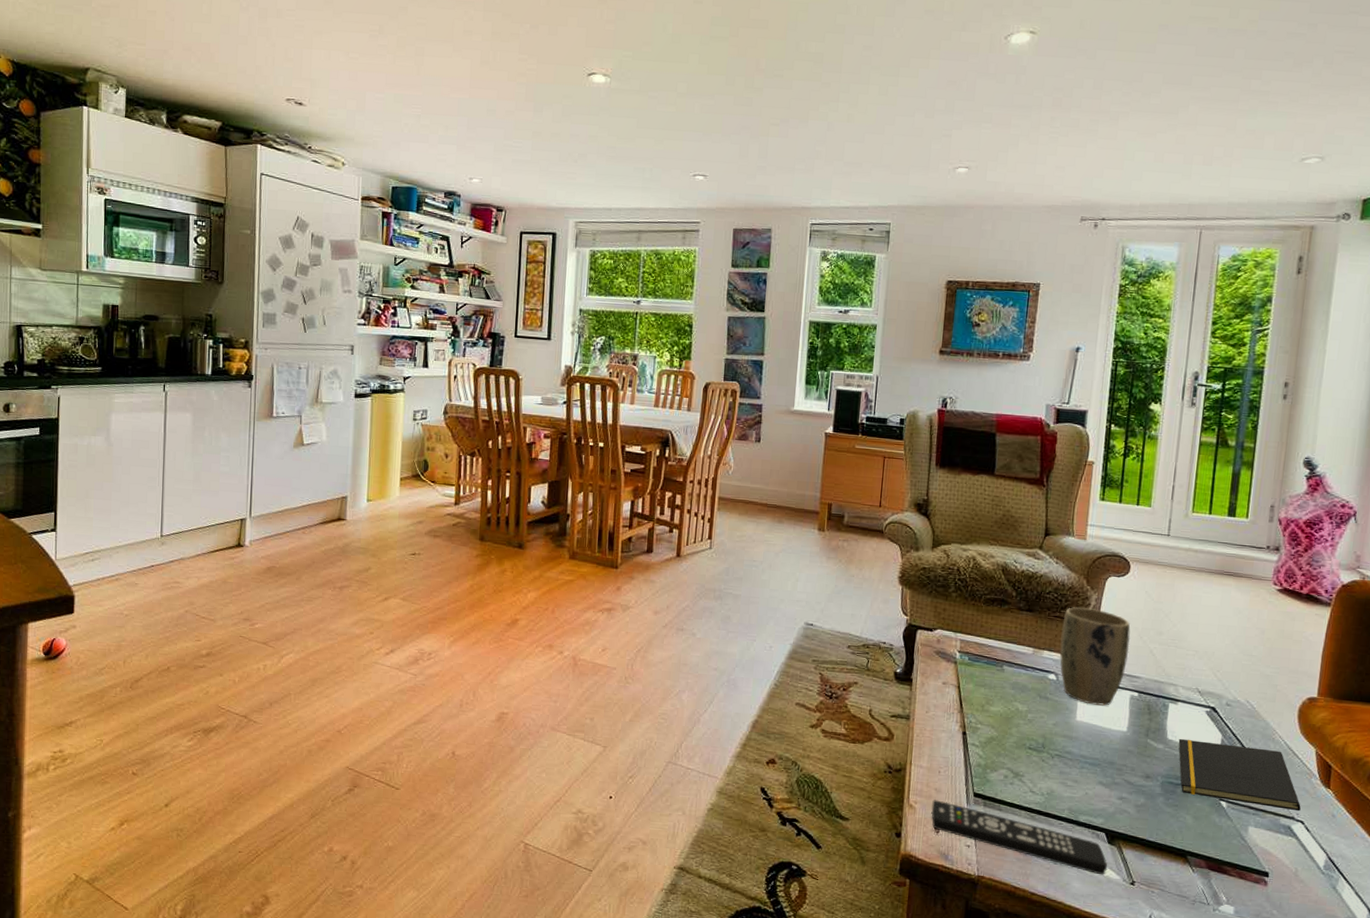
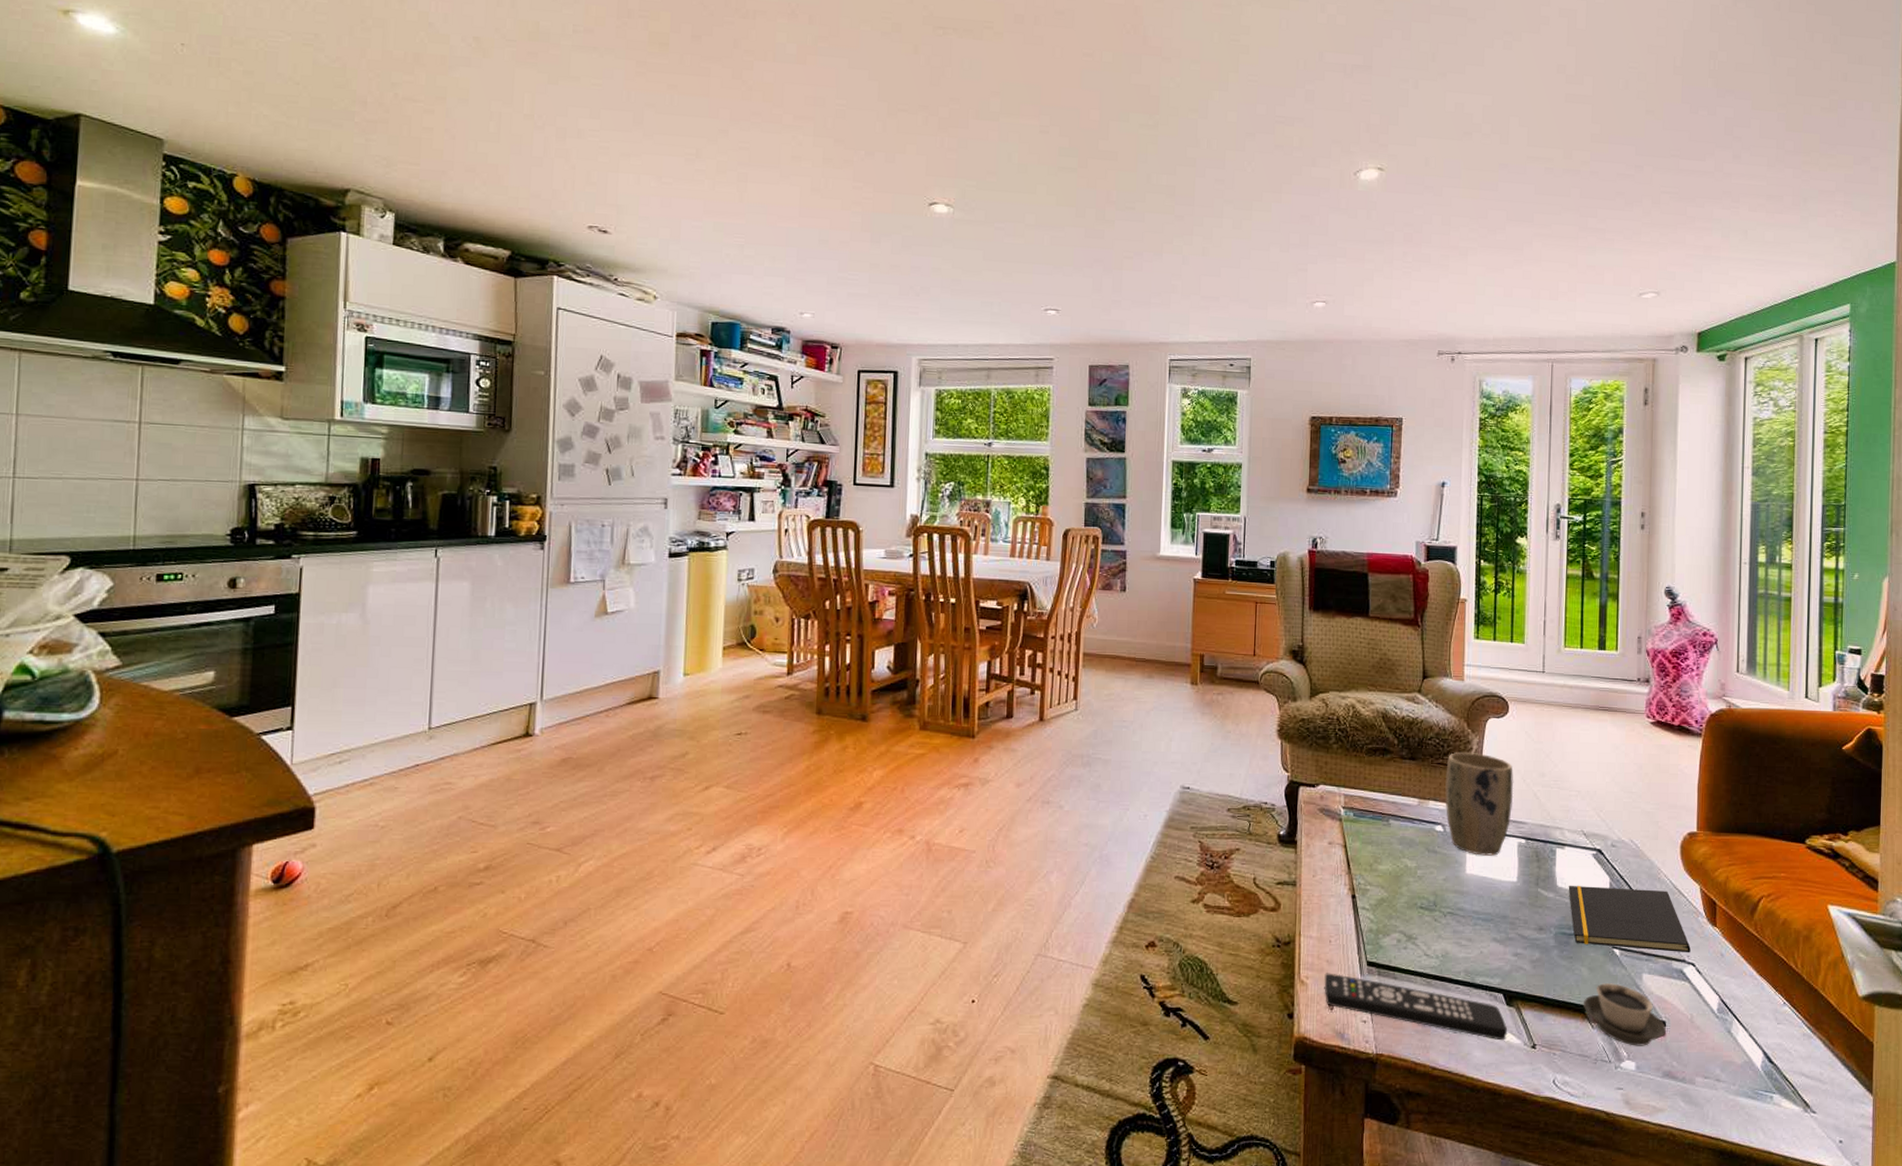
cup: none [1186,832,1269,893] -> present [1584,983,1667,1046]

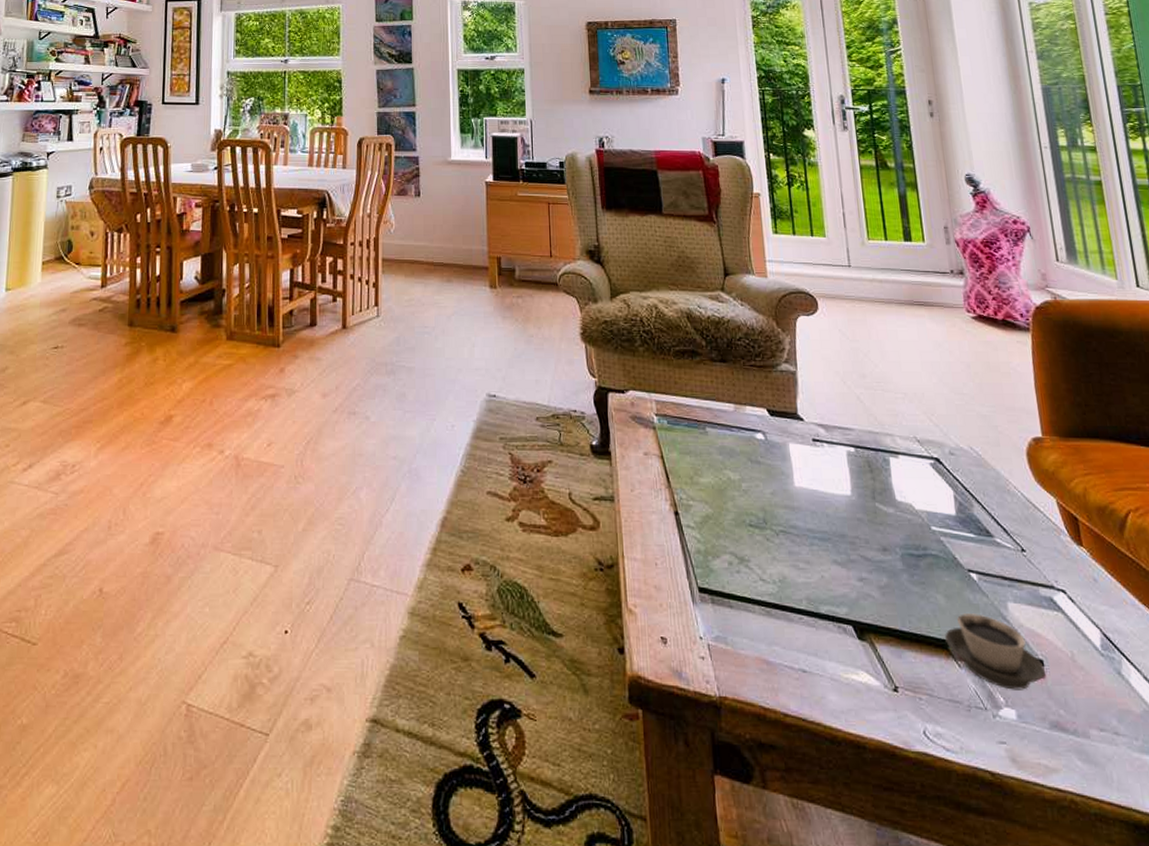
remote control: present [1324,973,1508,1041] -> none [654,600,864,682]
plant pot: present [1445,752,1514,856] -> none [759,353,836,466]
notepad: present [1568,885,1691,953] -> none [908,498,1058,578]

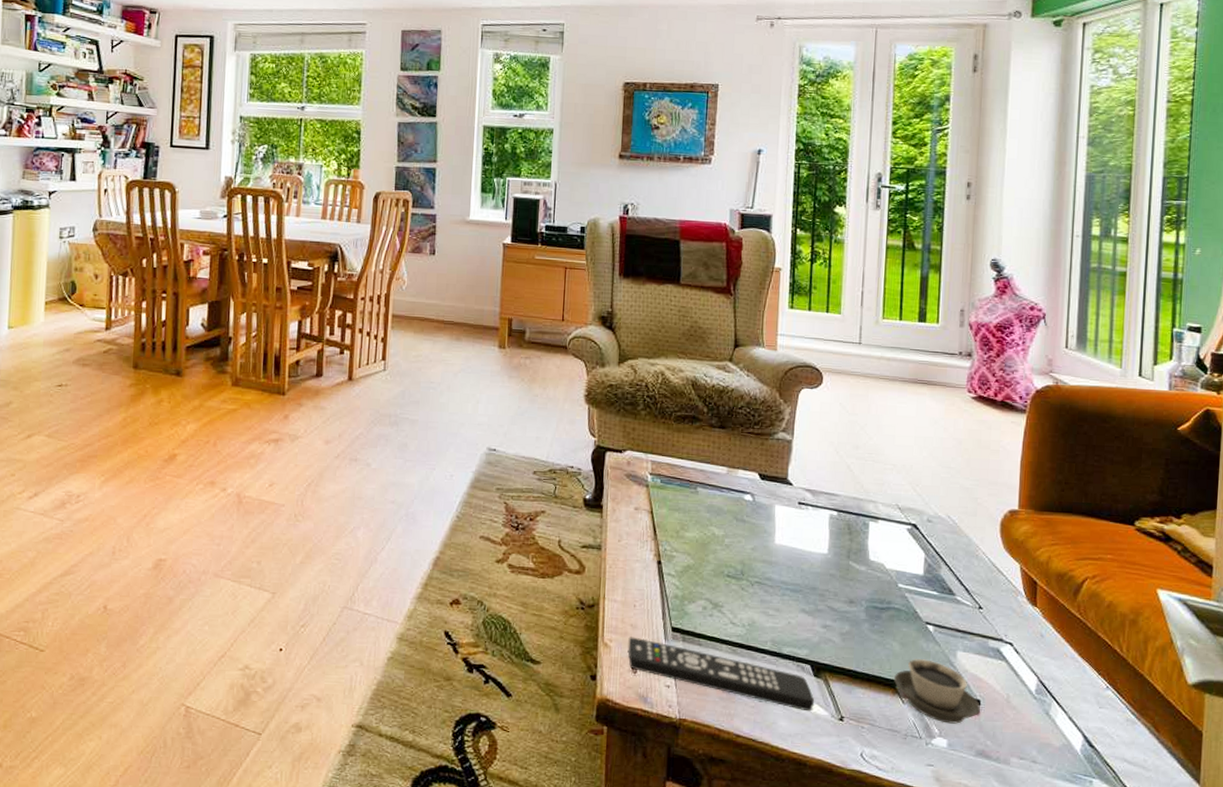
remote control: none [654,600,864,682] -> present [627,637,815,712]

